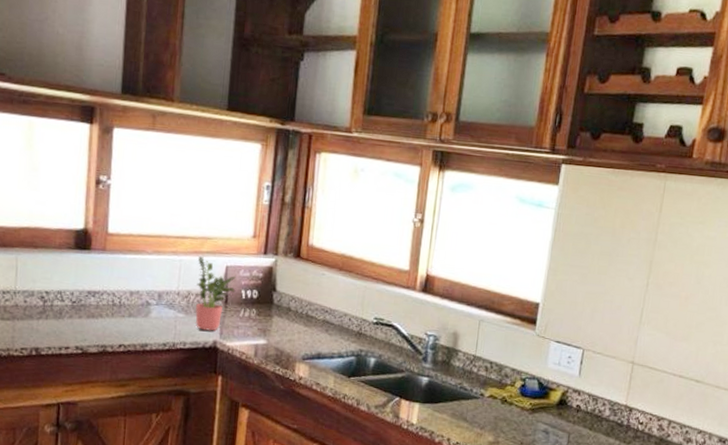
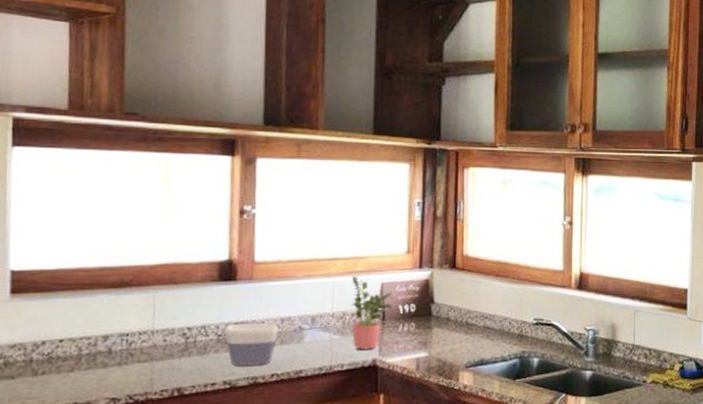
bowl: none [78,292,128,335] -> present [224,323,279,366]

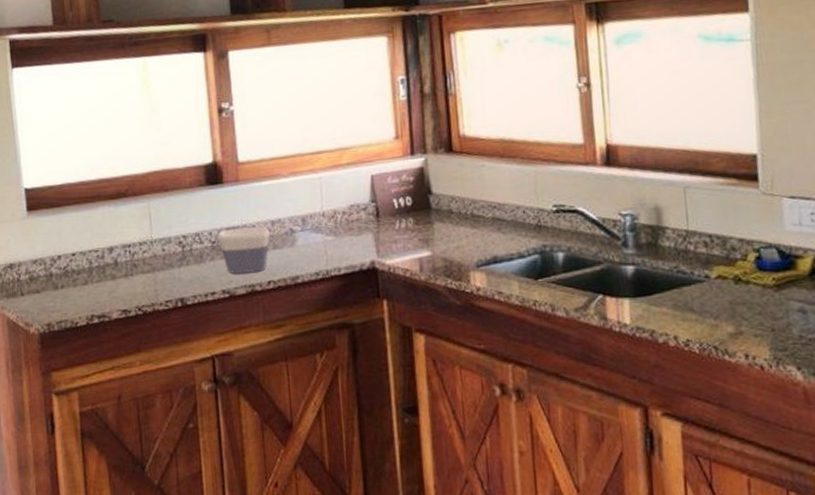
potted plant: present [351,277,393,350] -> none [338,170,386,251]

